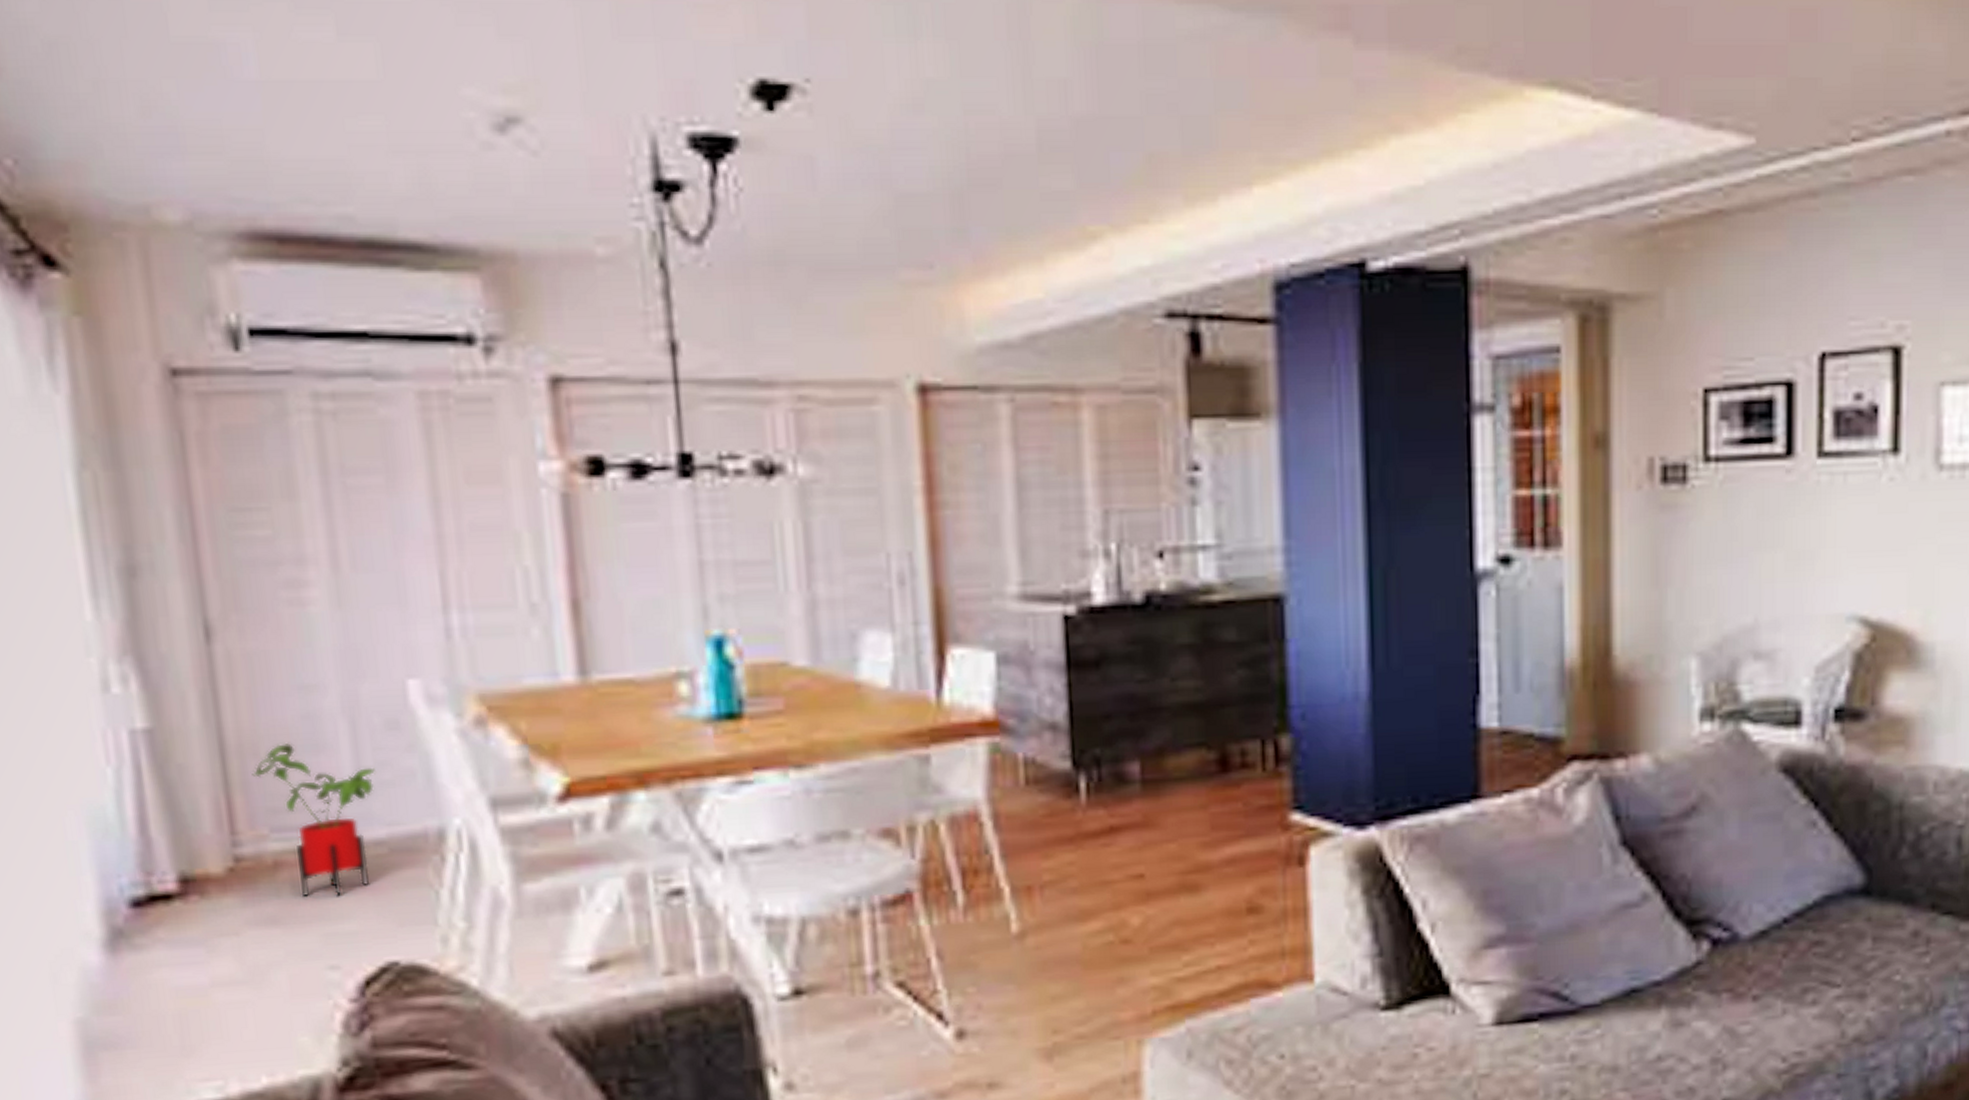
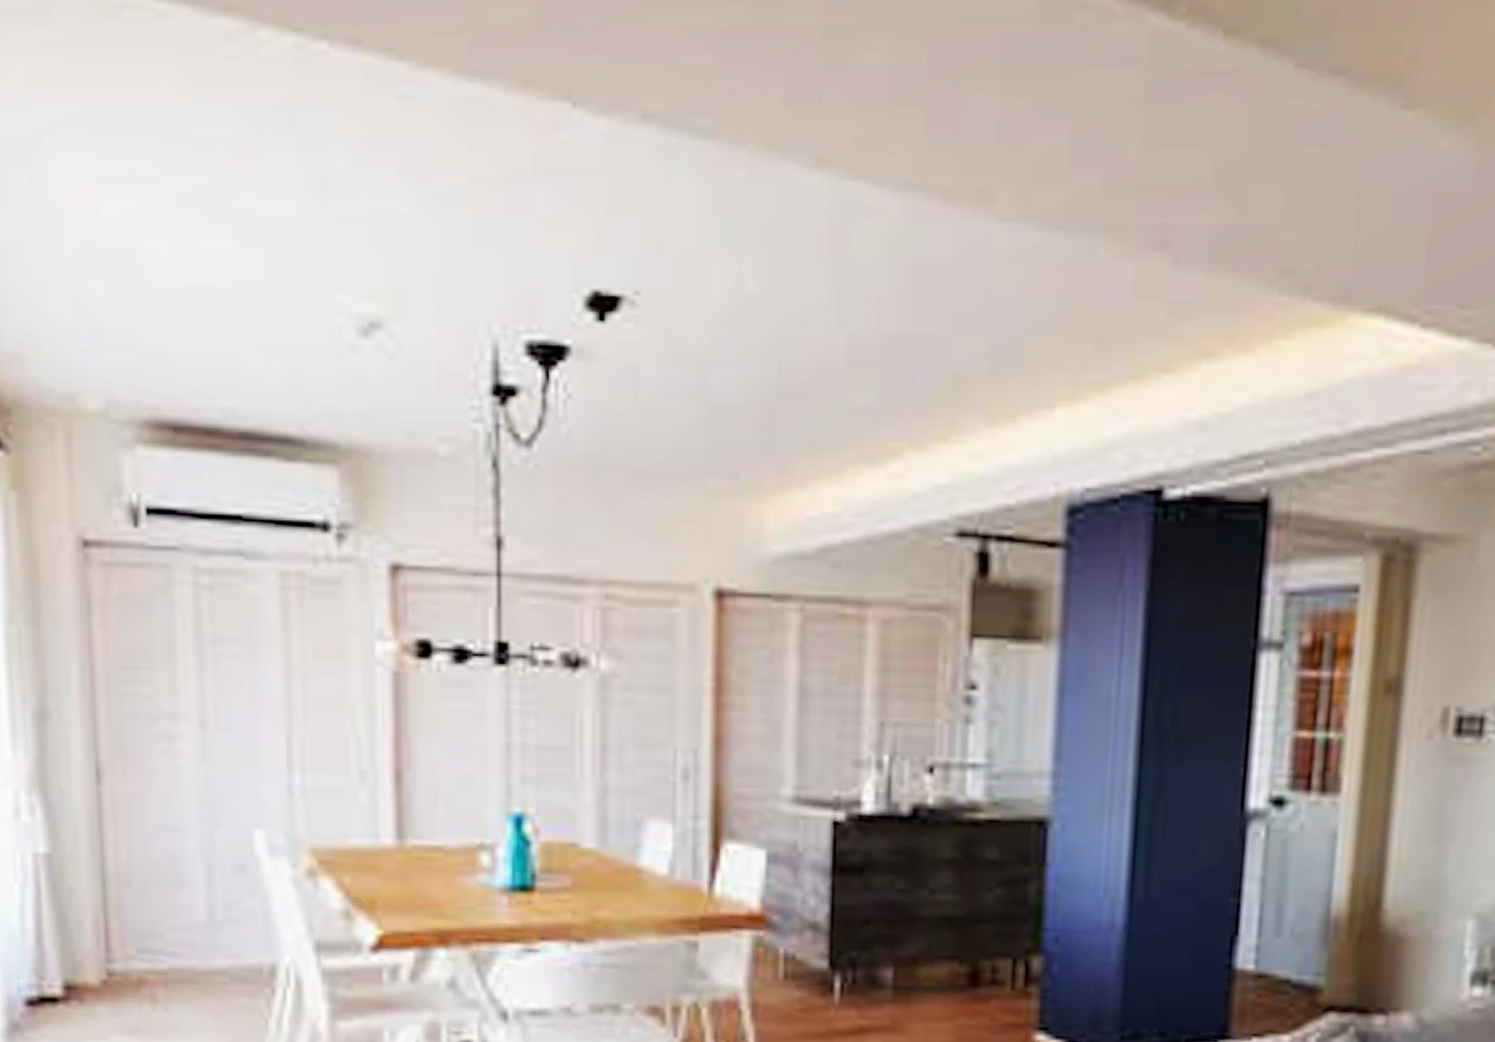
house plant: present [252,742,375,896] -> none [126,876,223,1014]

